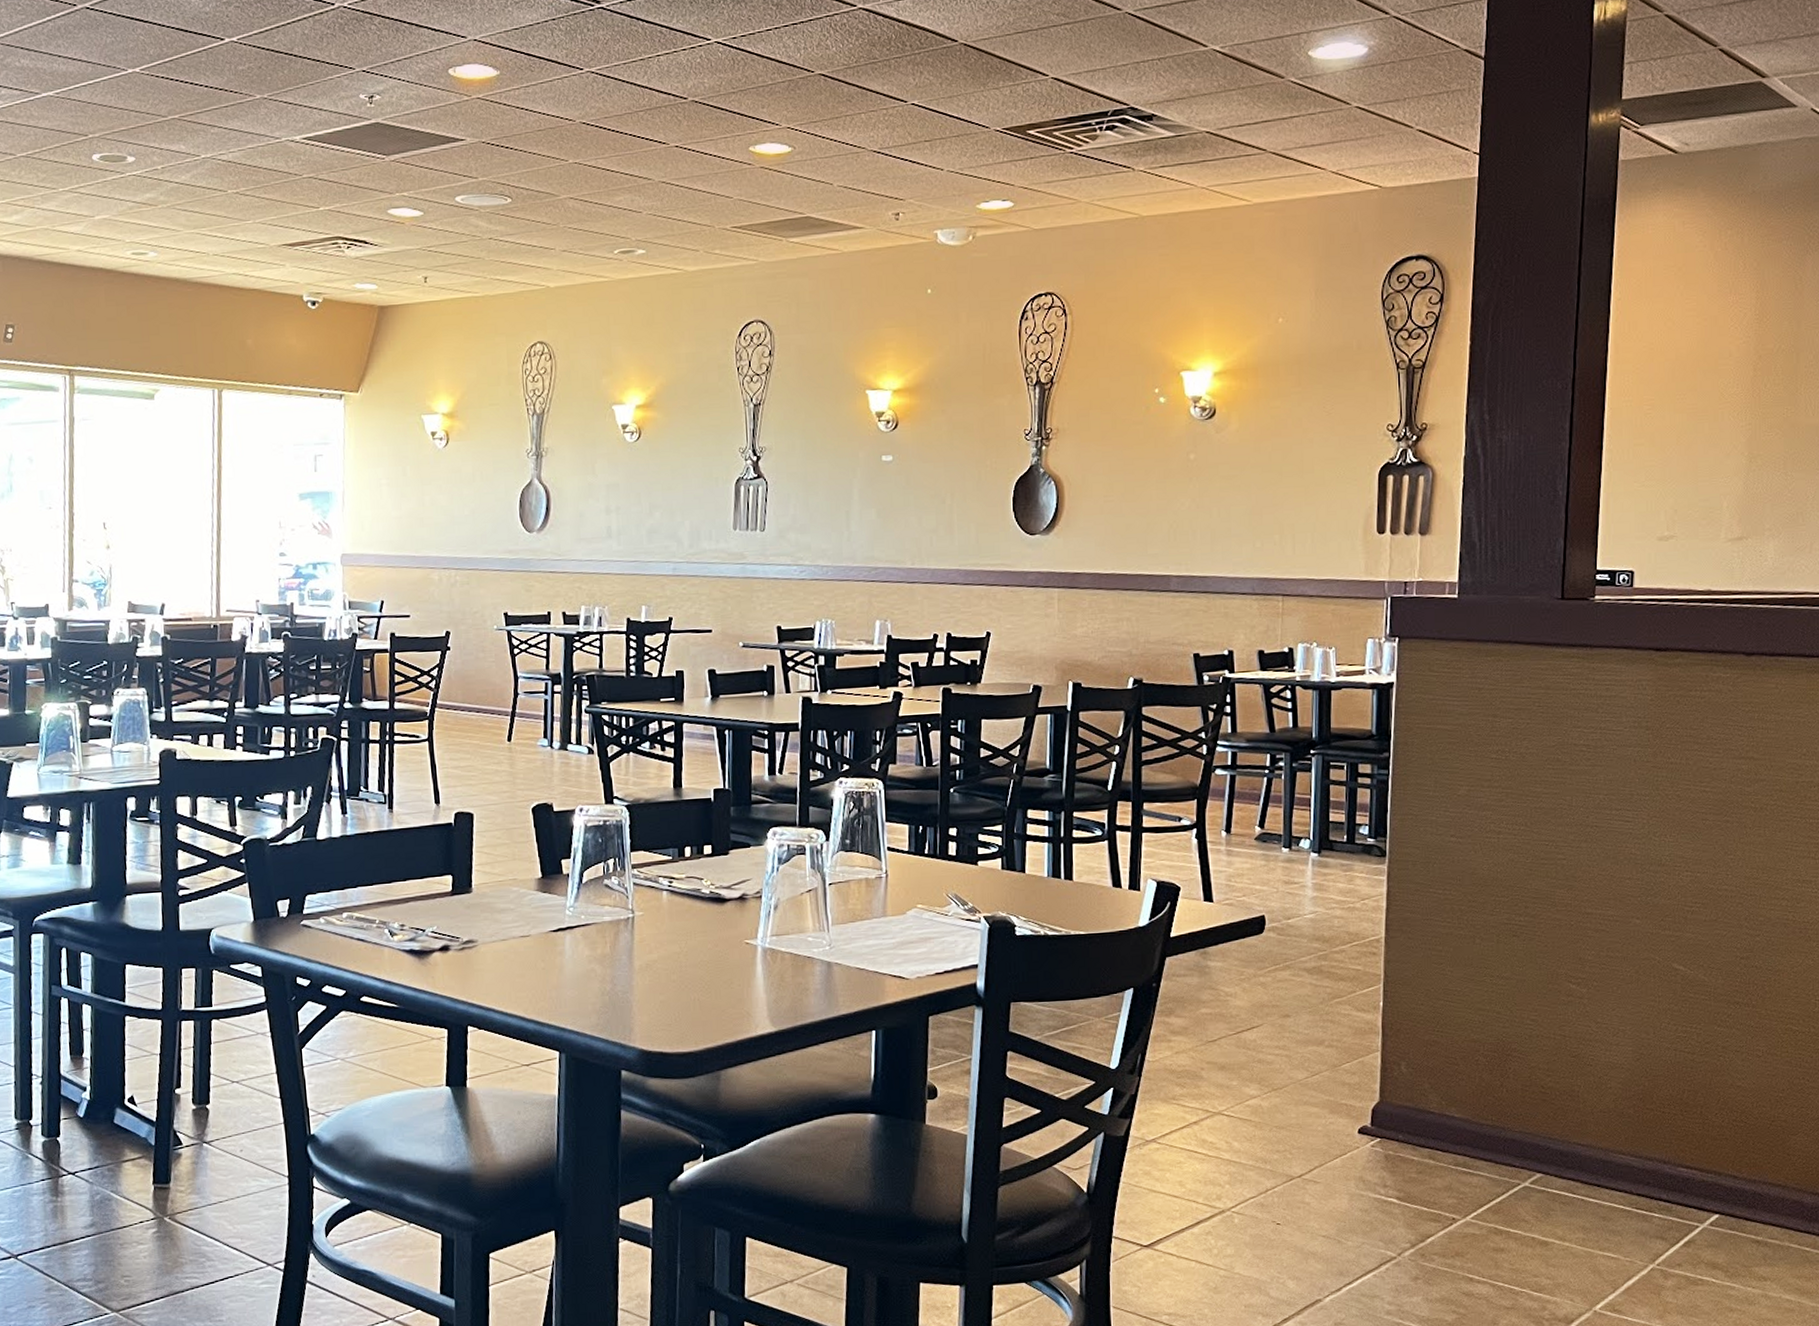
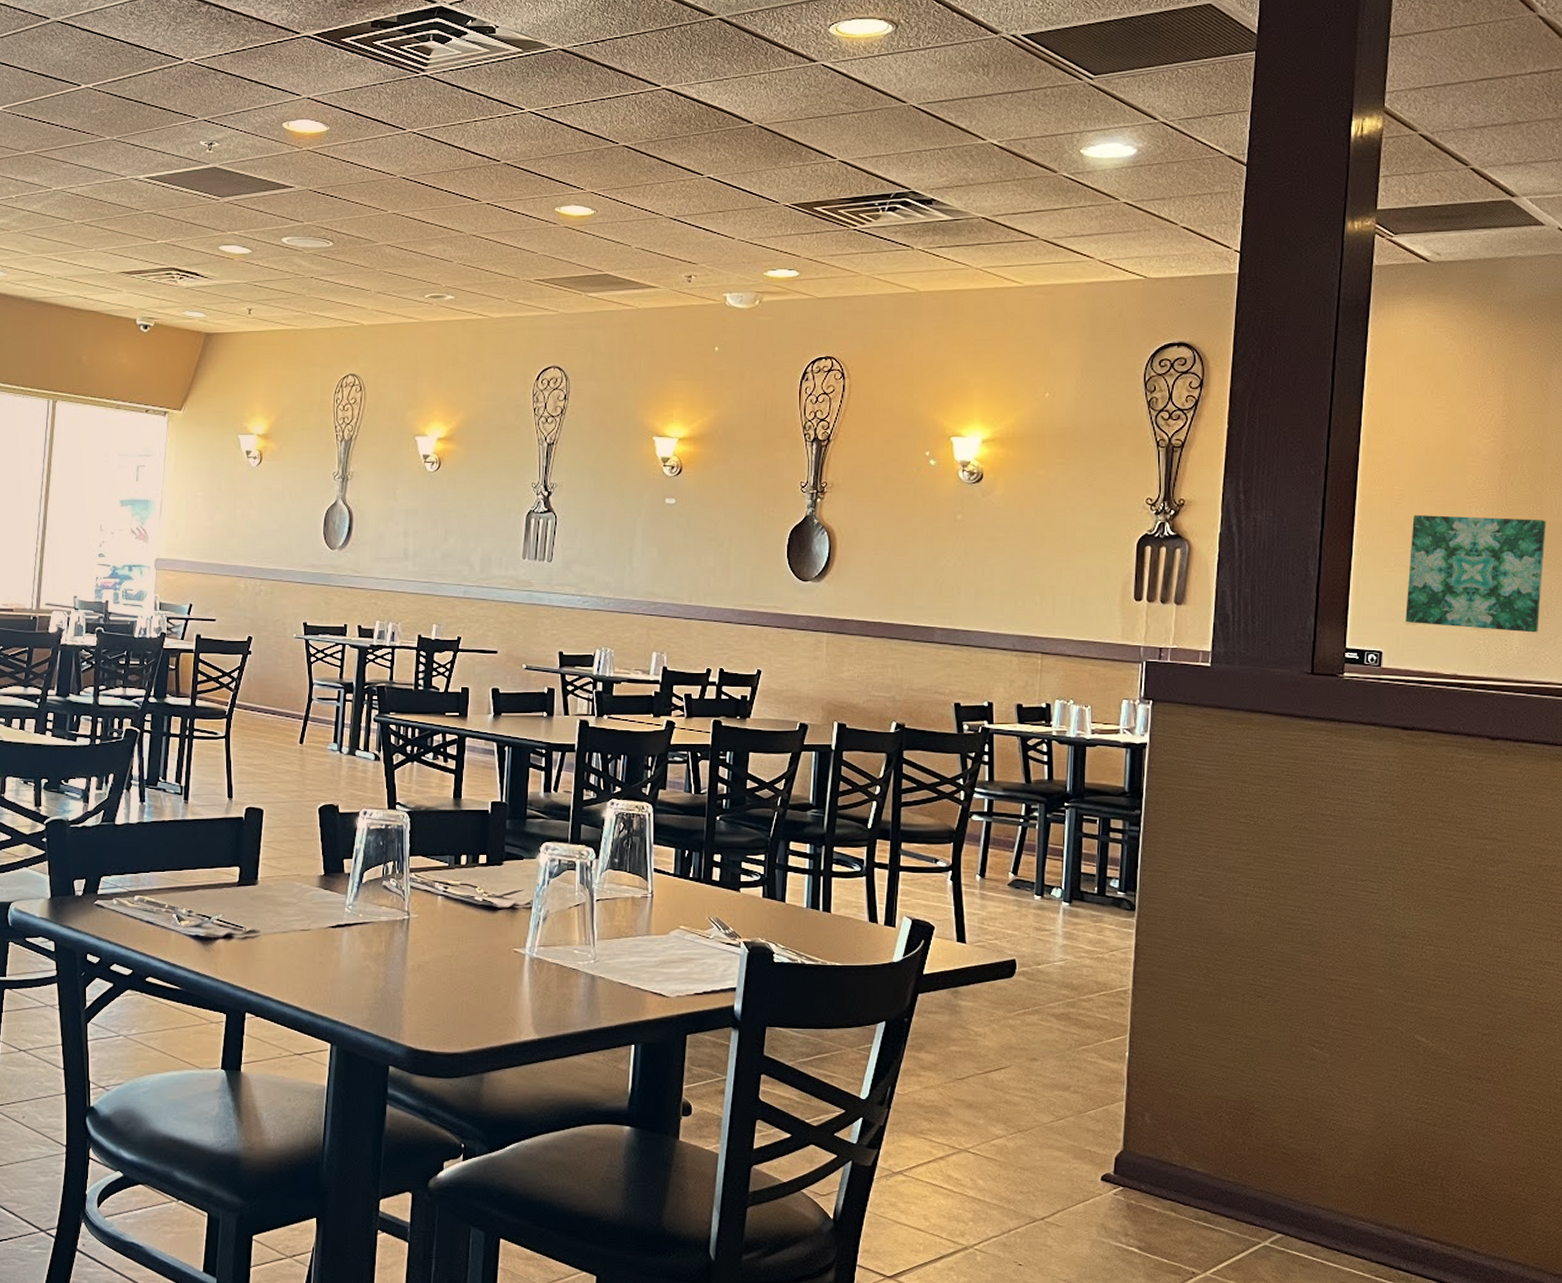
wall art: none [1657,421,1801,542] -> present [1405,515,1546,633]

